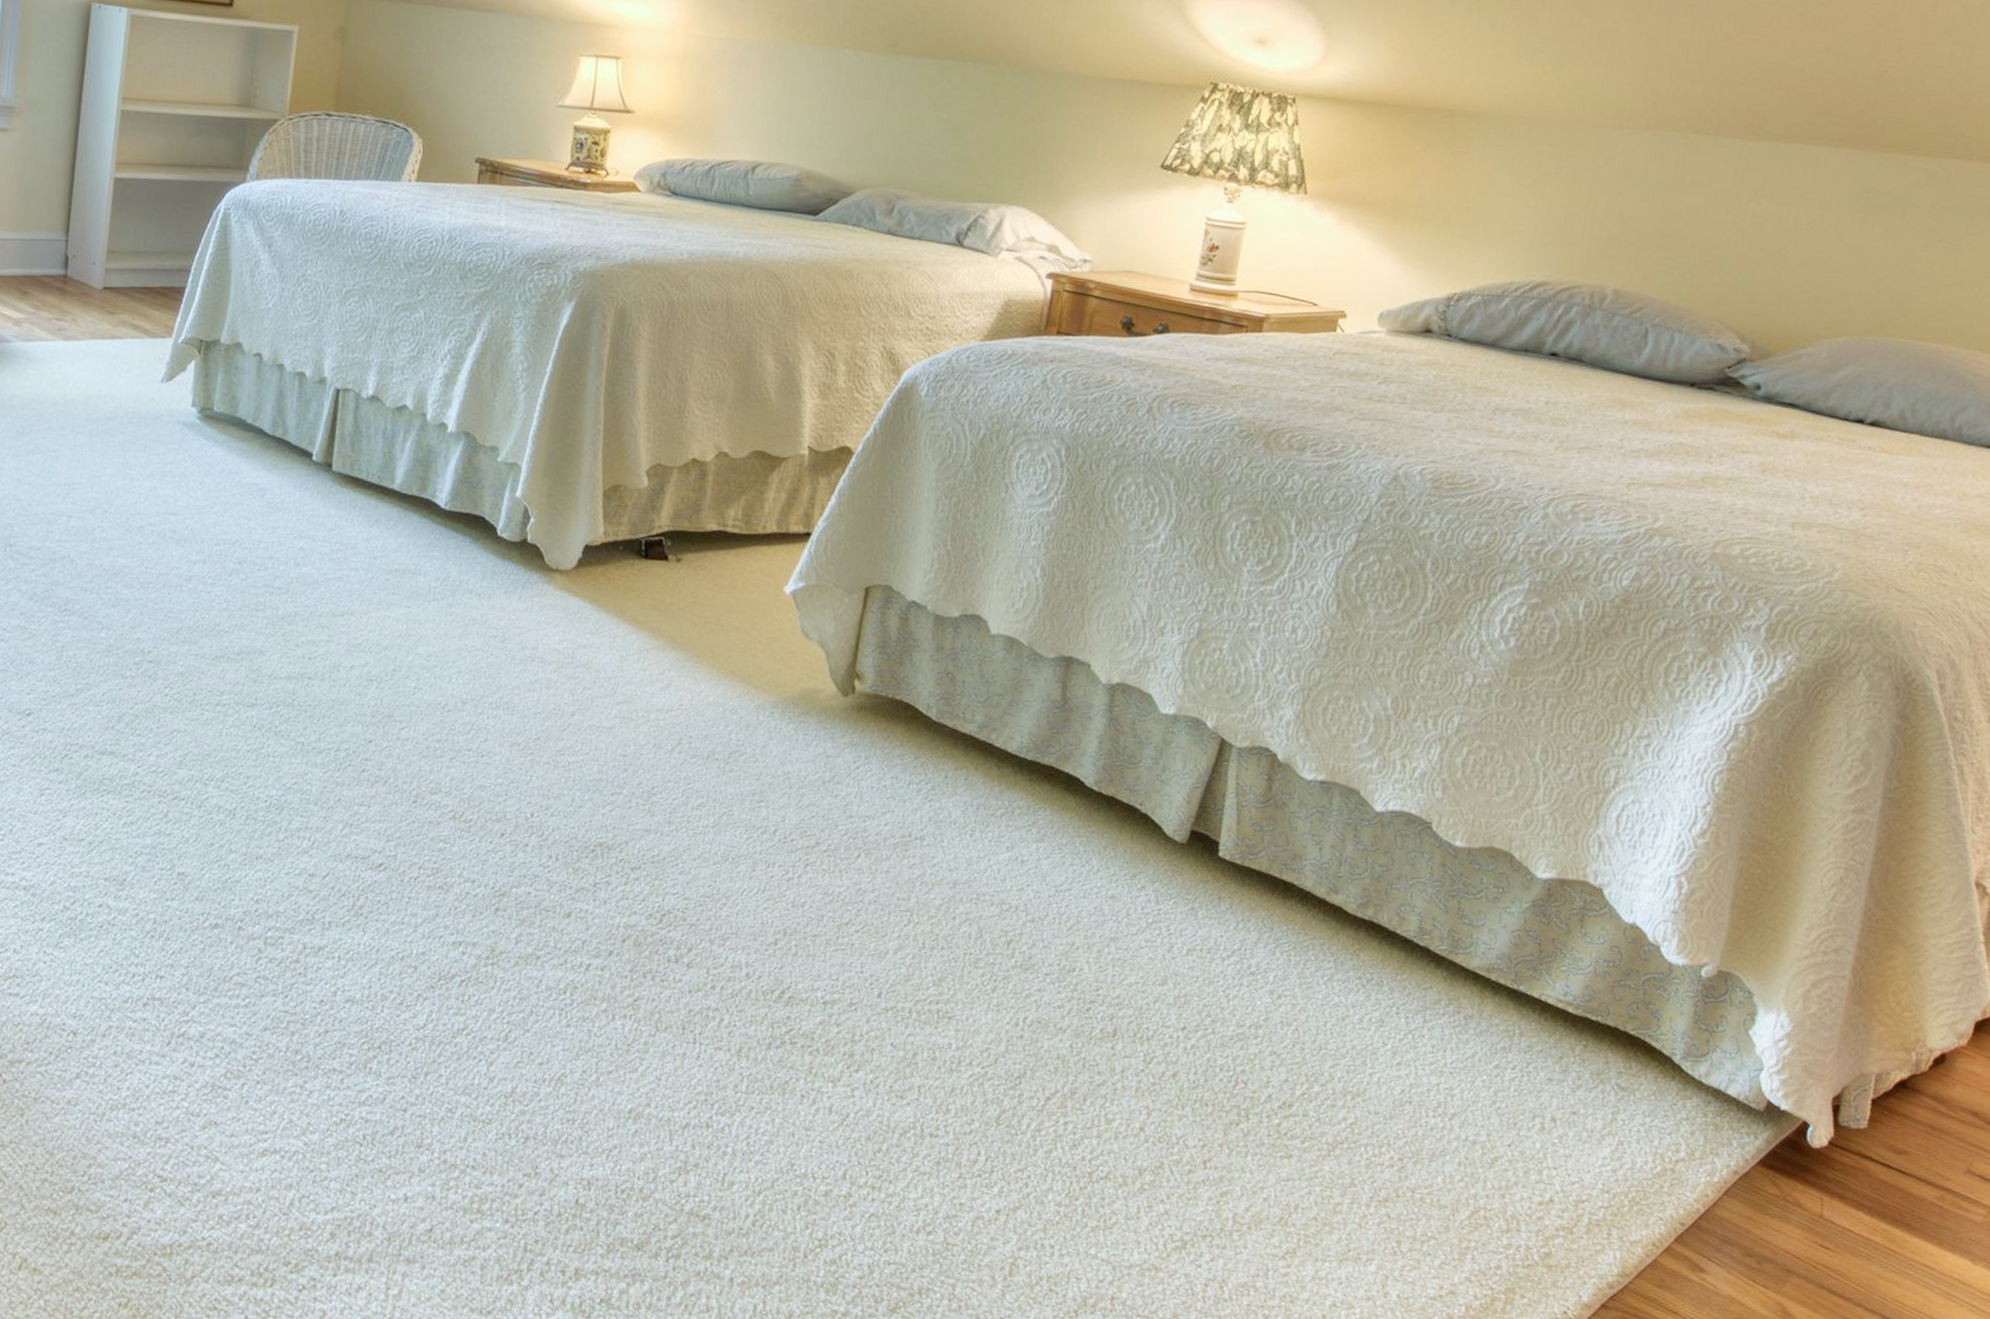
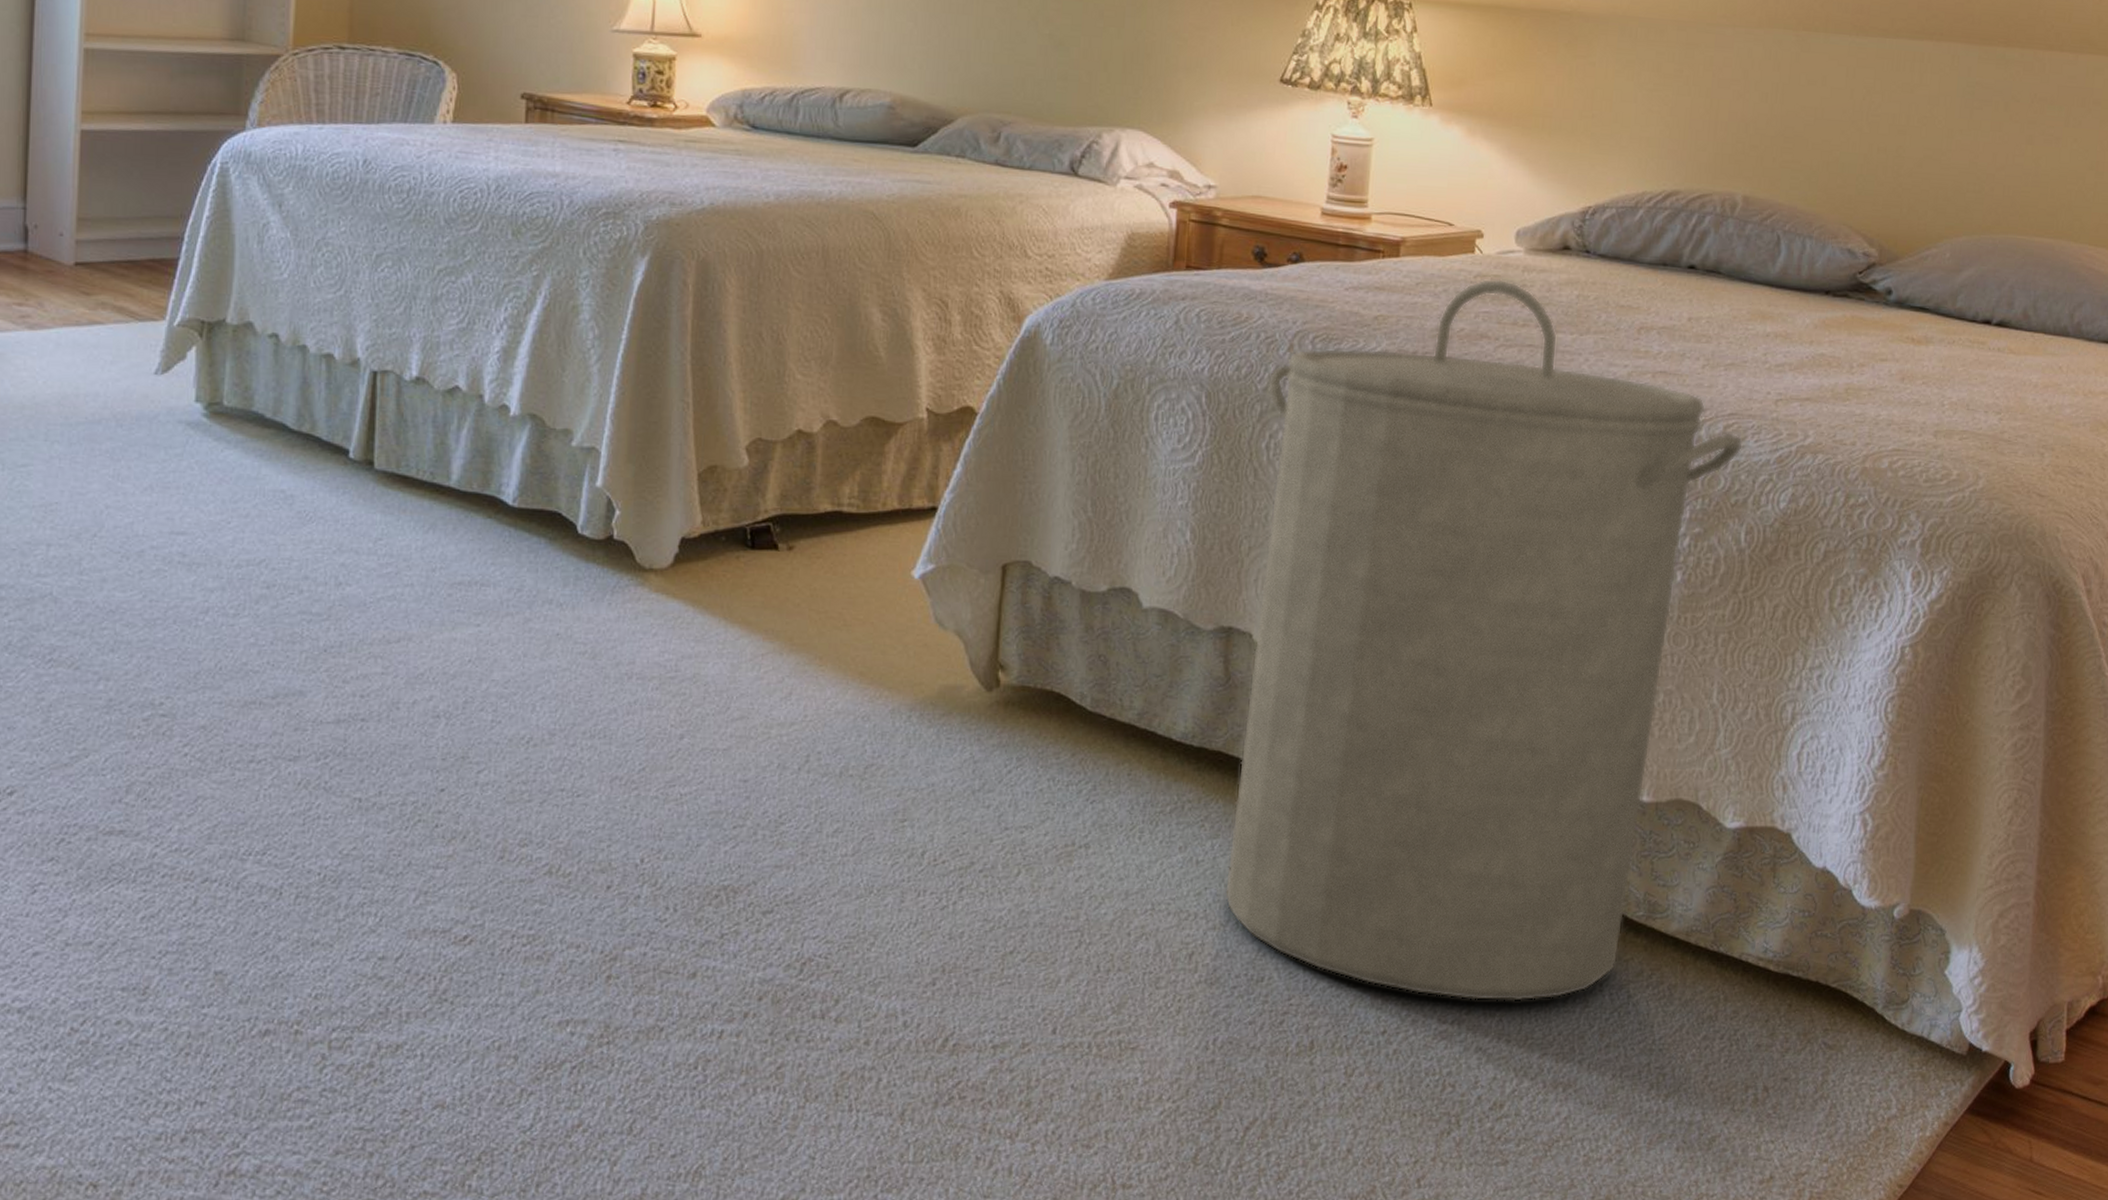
laundry hamper: none [1044,356,1590,1016] -> present [1224,278,1743,1001]

